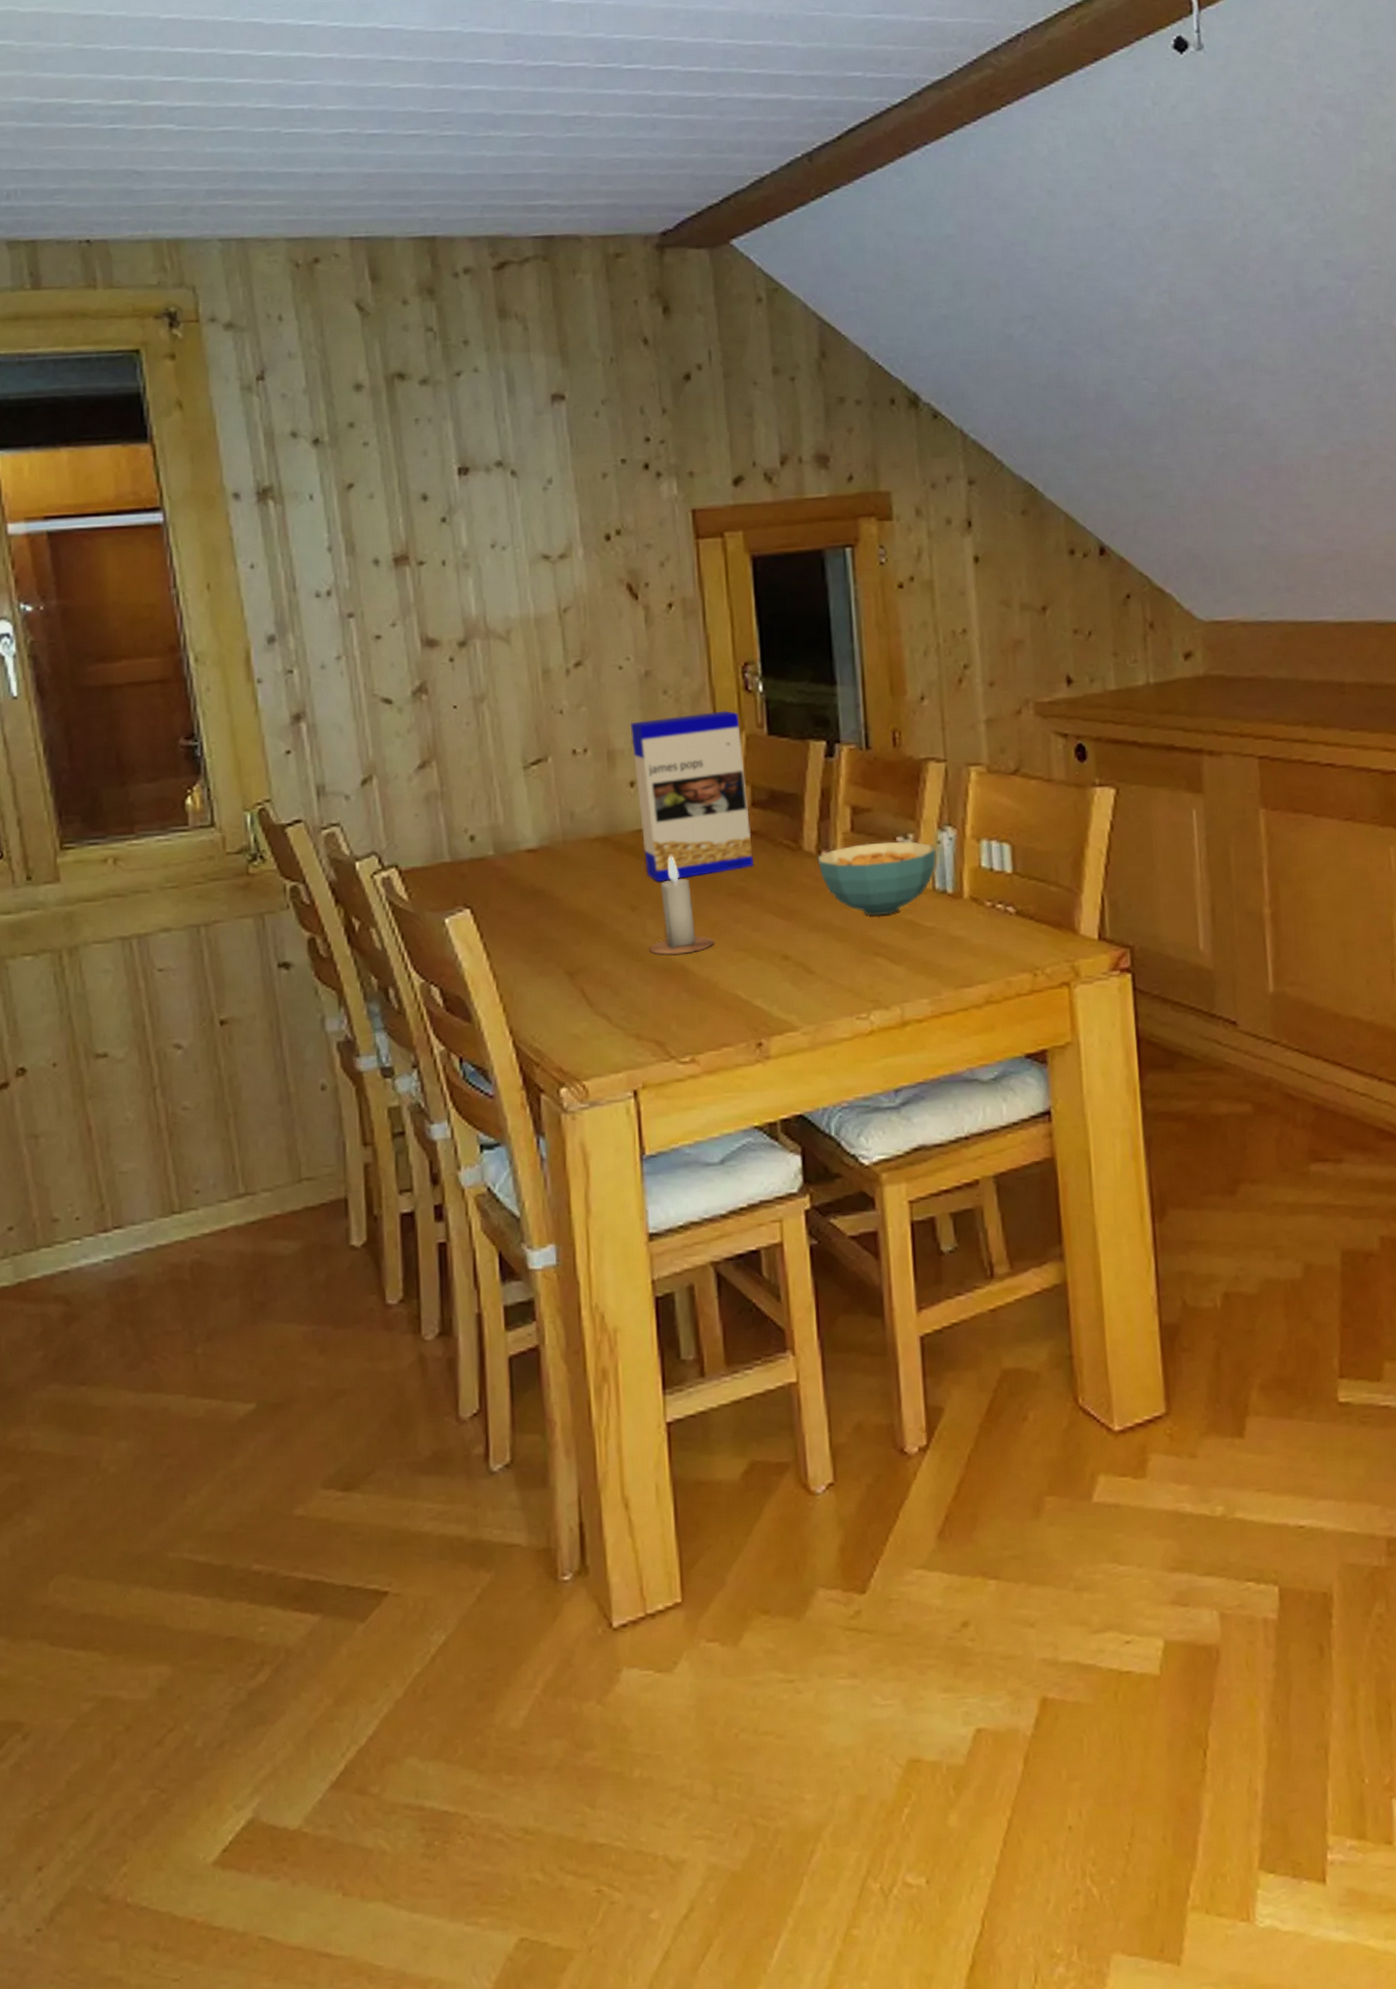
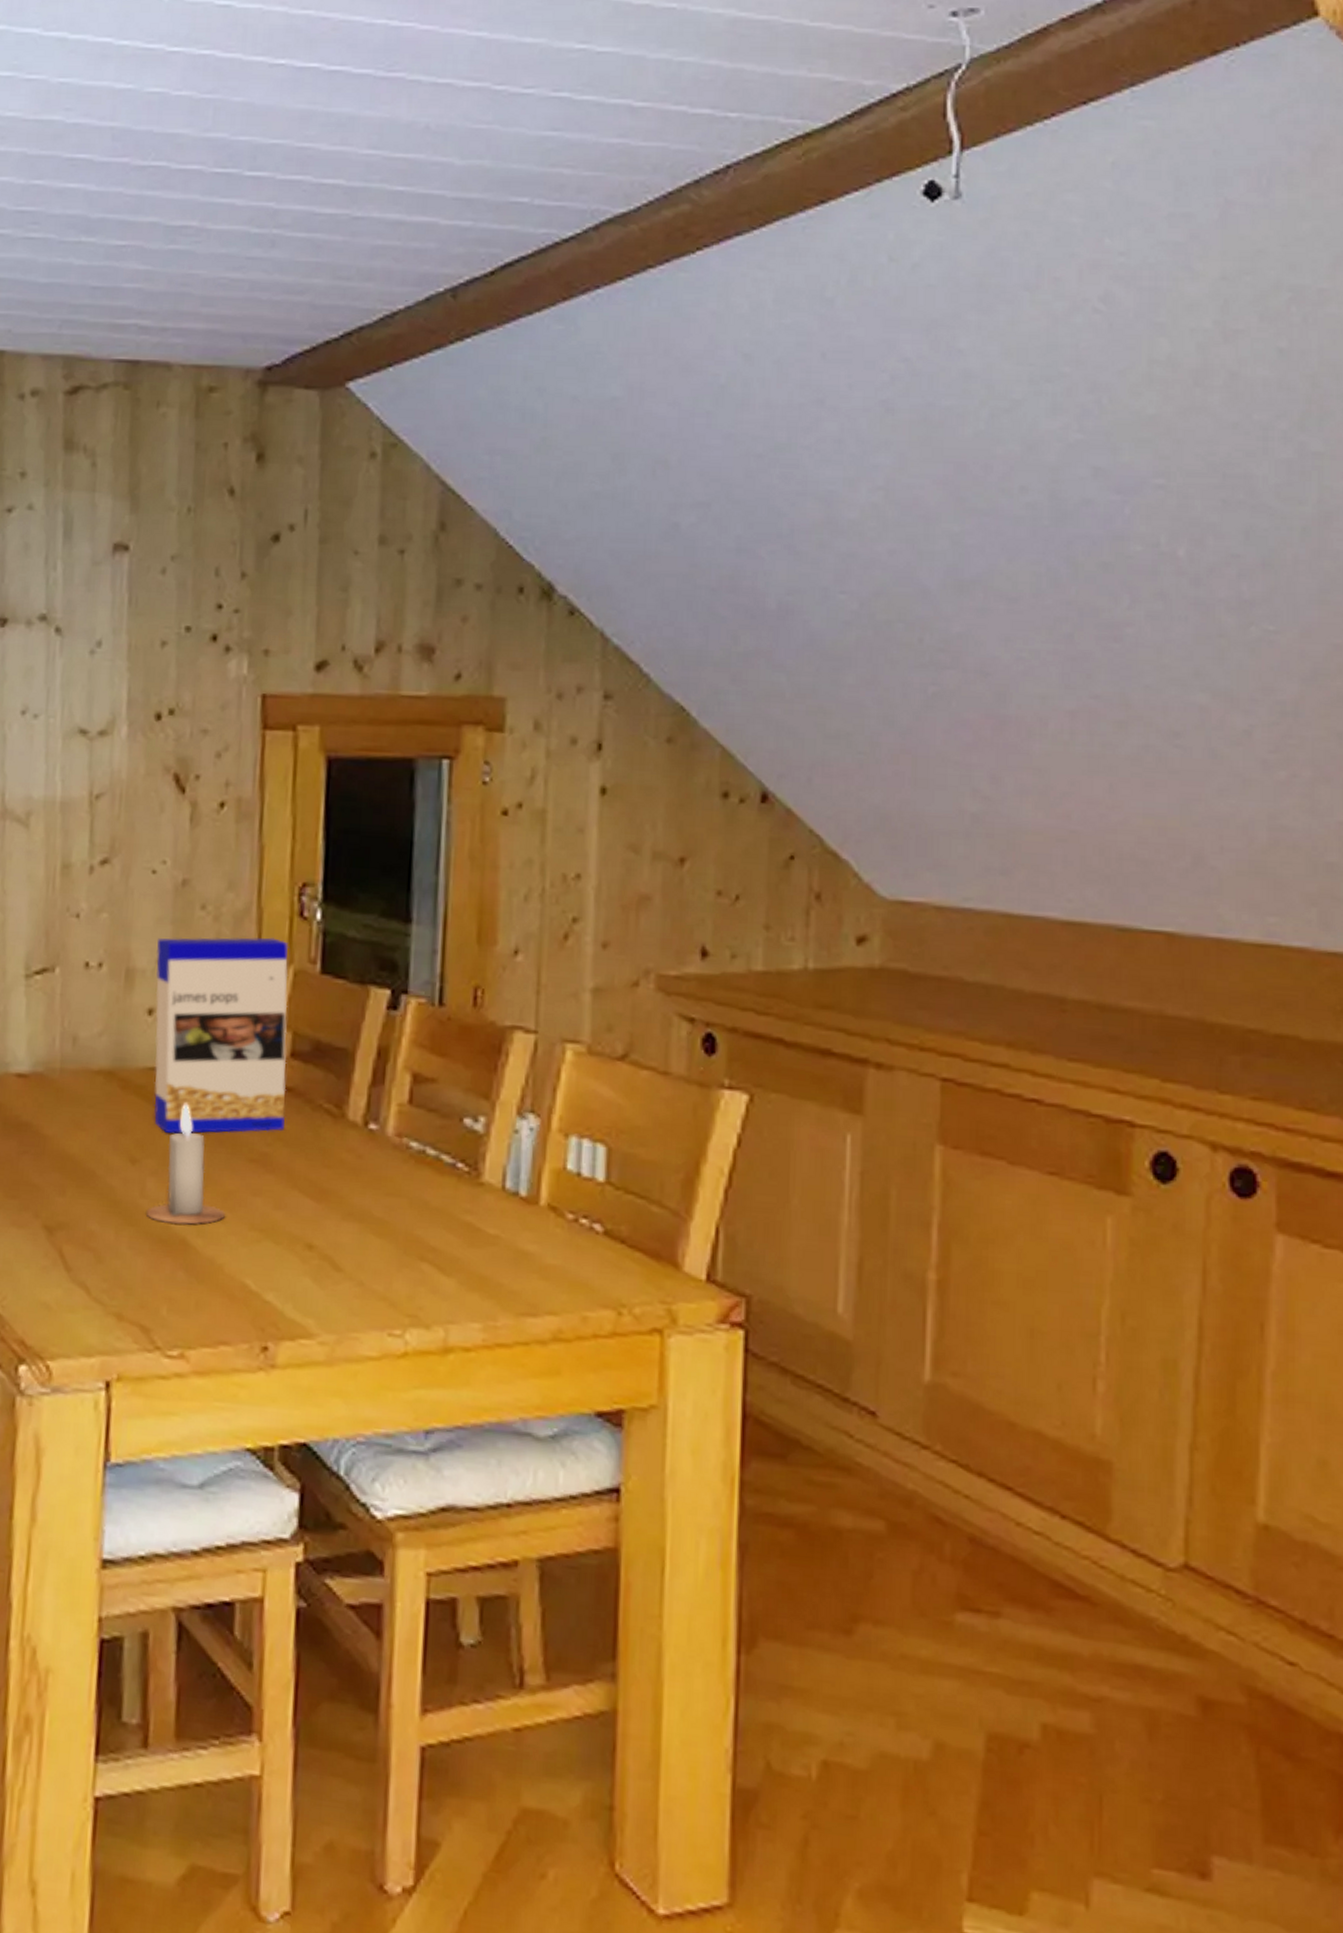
cereal bowl: present [817,841,936,916] -> none [363,1120,511,1213]

